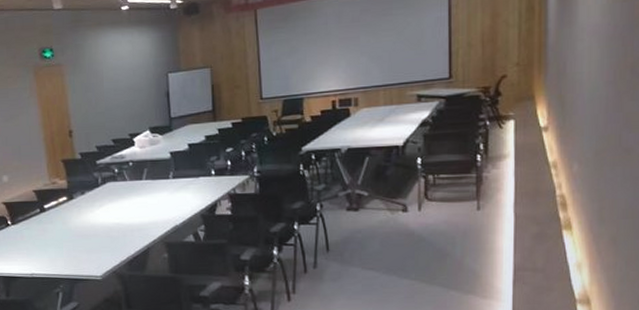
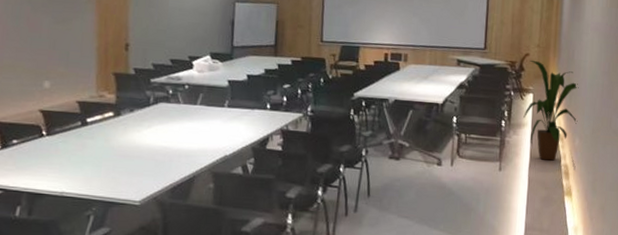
house plant: none [504,81,575,193] -> present [523,60,579,161]

